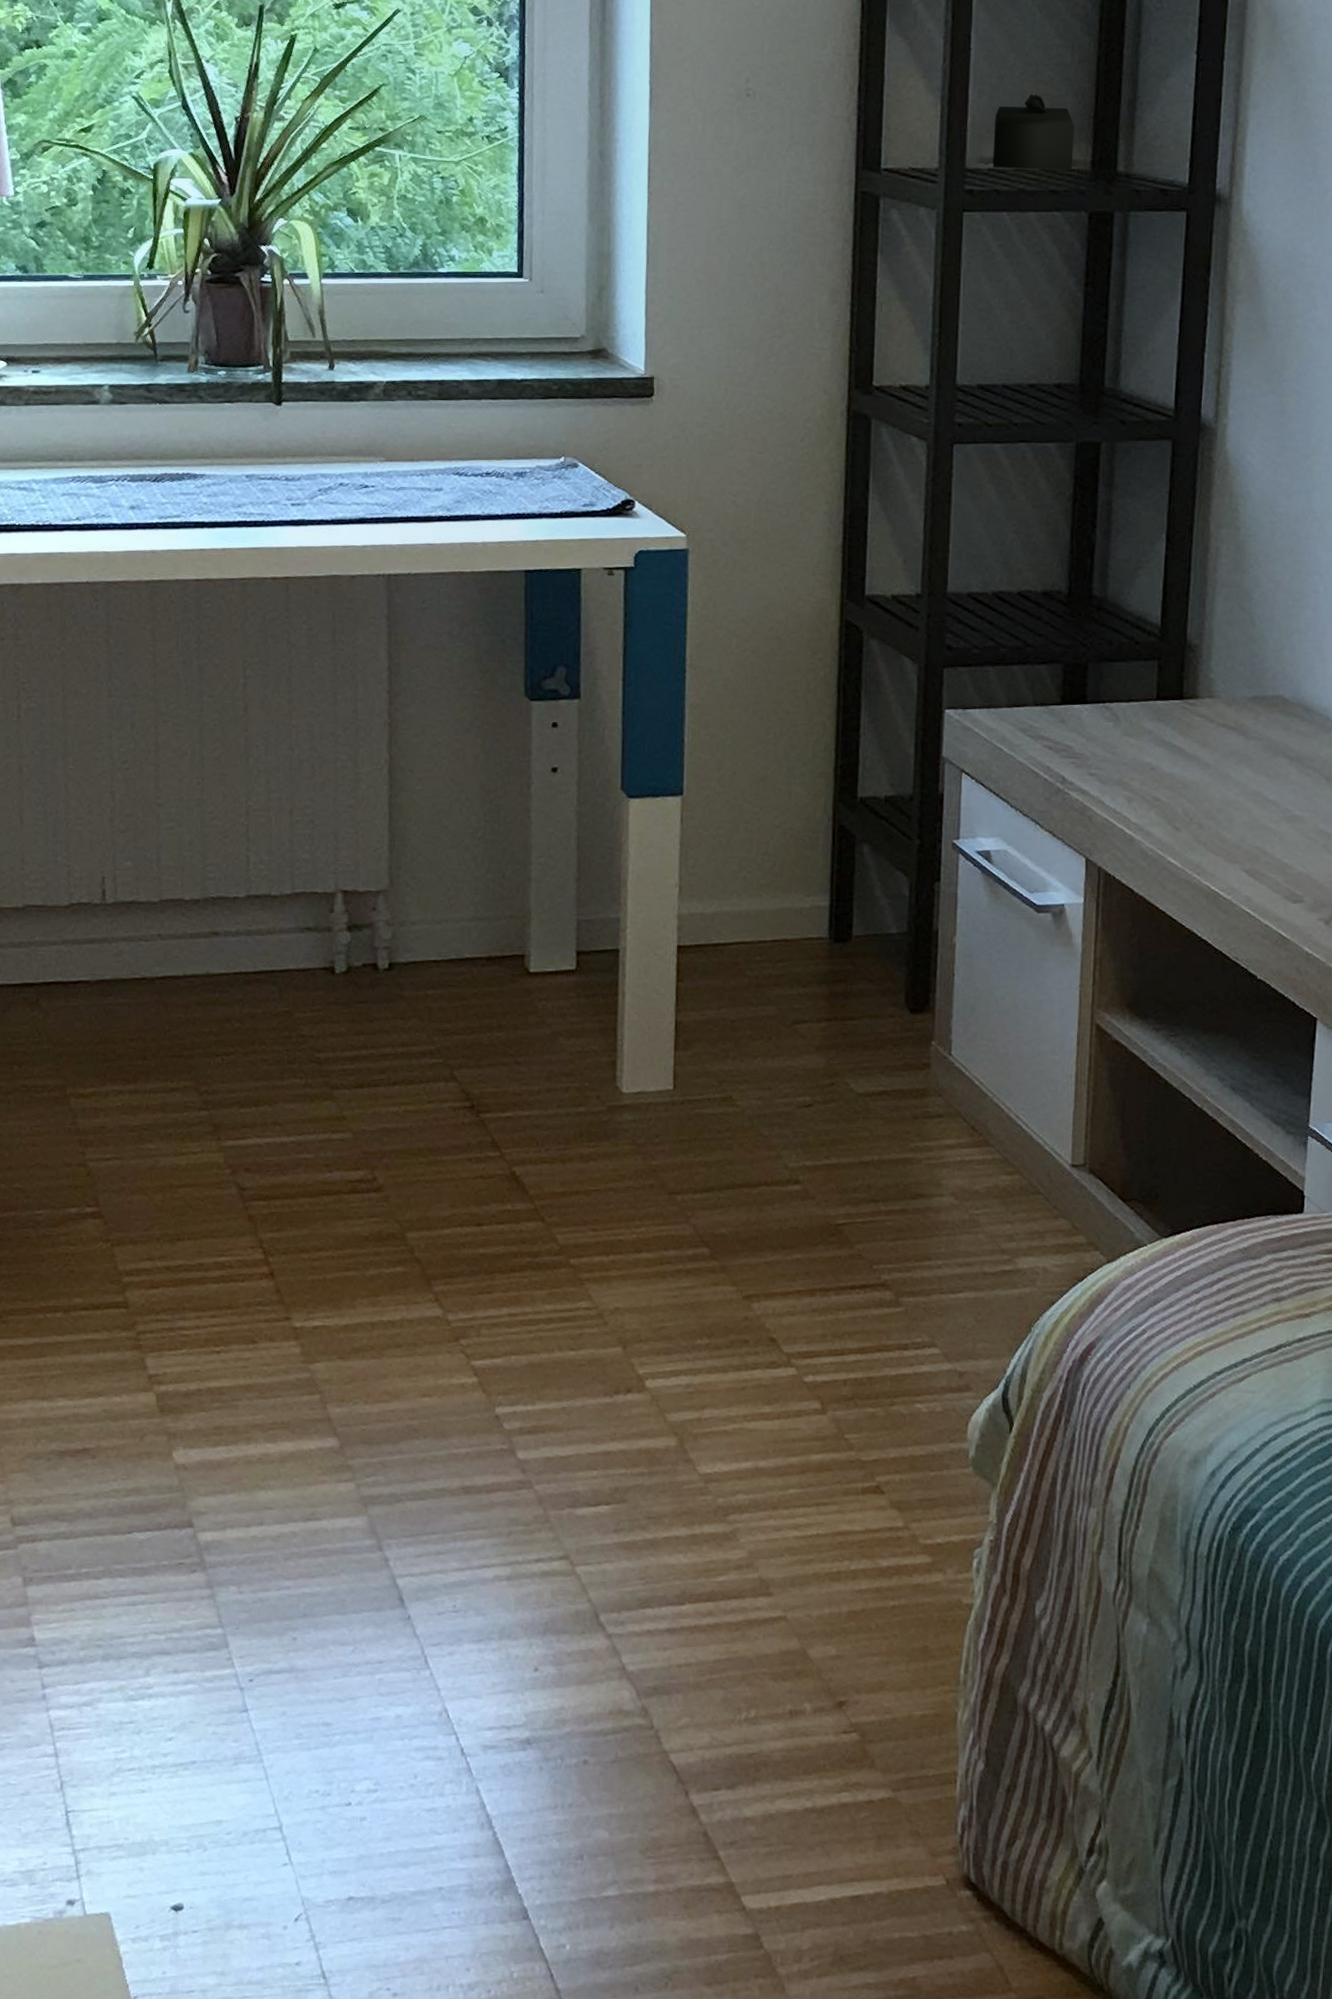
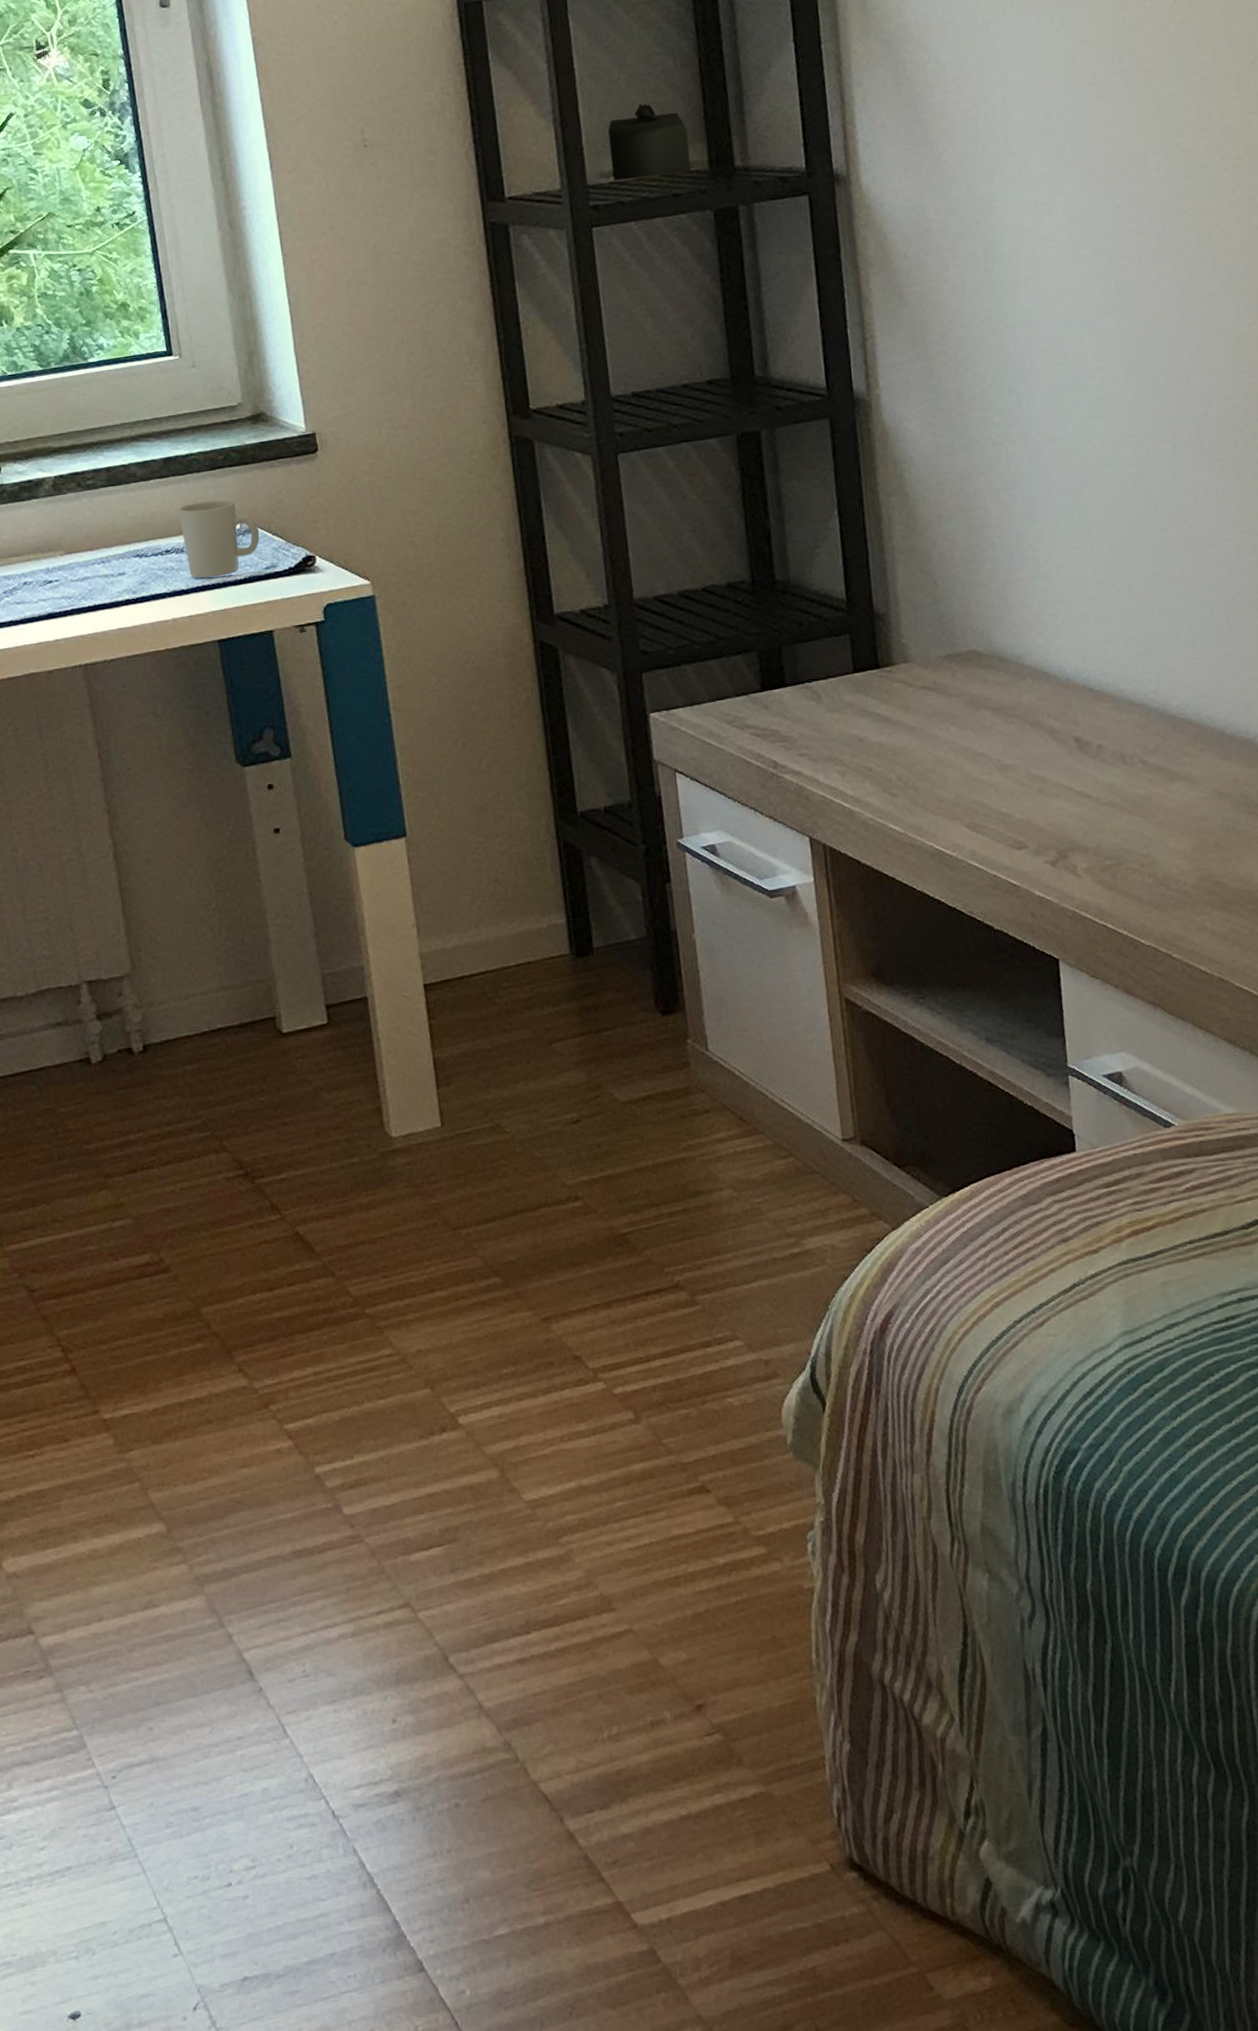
mug: none [504,429,583,507] -> present [178,500,260,579]

